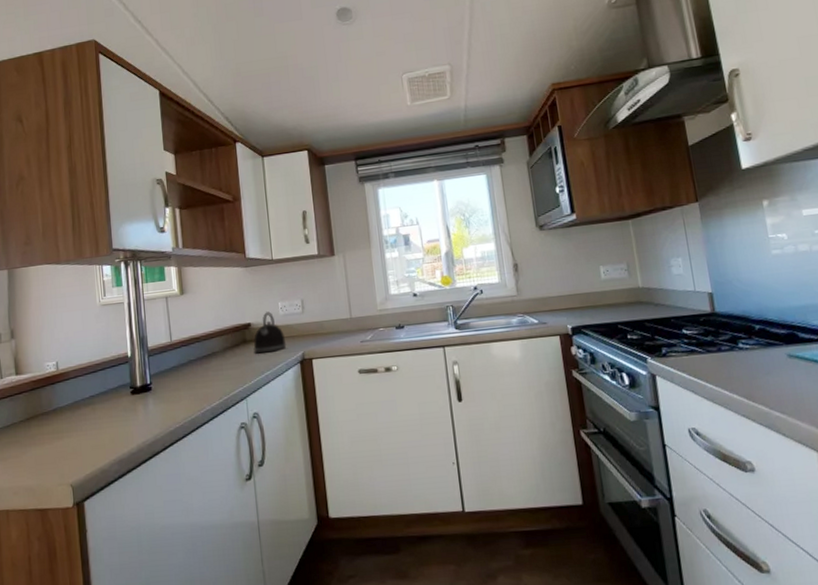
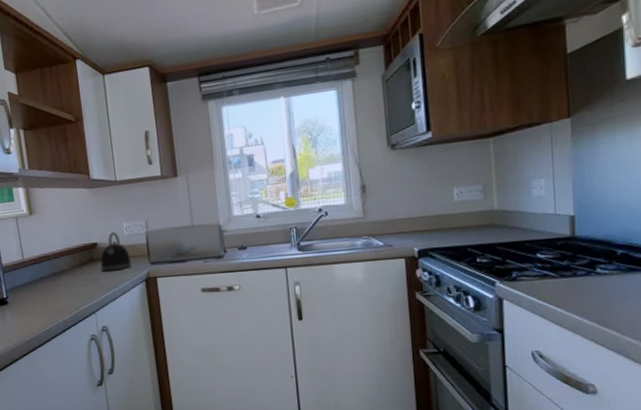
toaster: none [301,300,385,346] -> present [145,221,227,265]

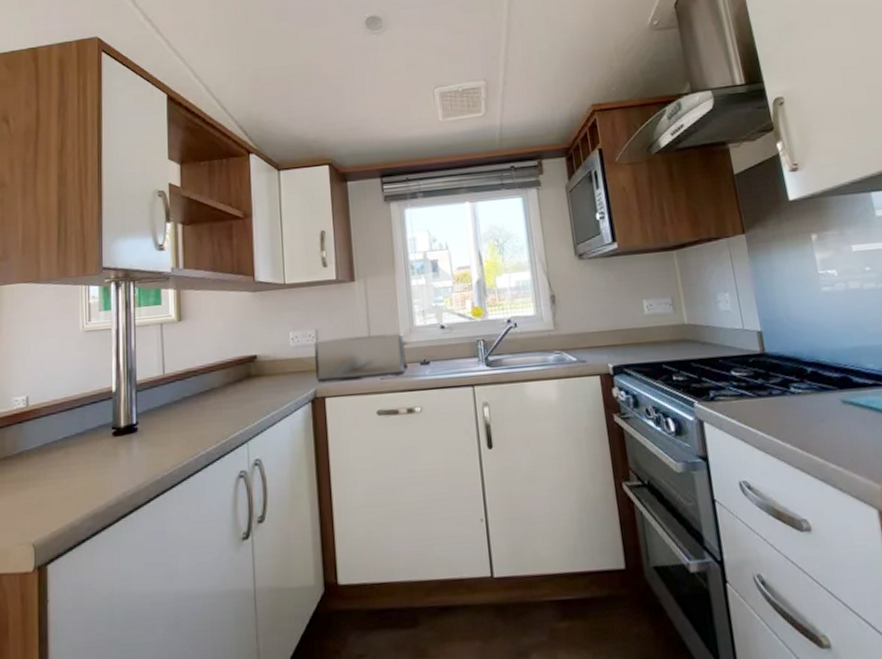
kettle: present [100,232,132,272] -> none [258,342,297,391]

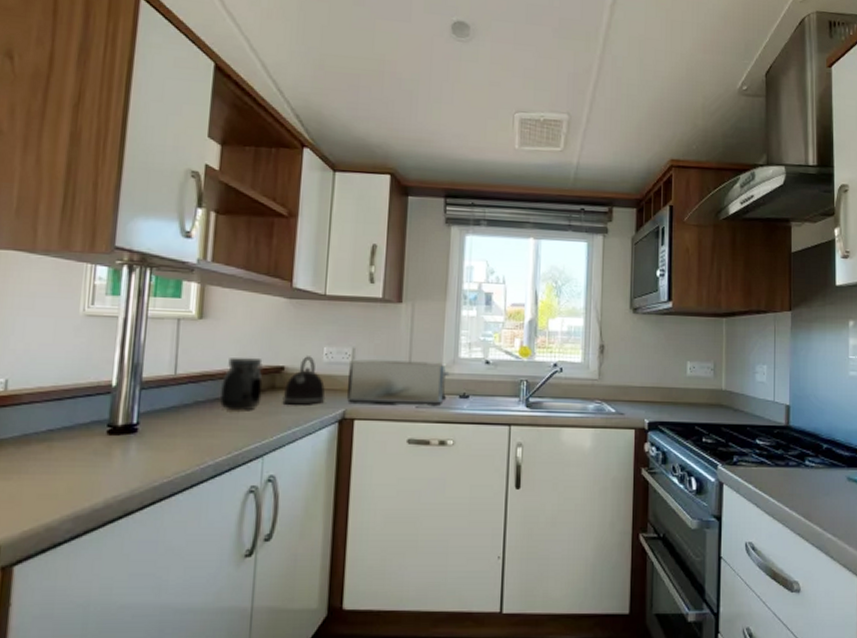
jar: none [203,349,240,403] -> present [220,356,263,413]
kettle: none [258,342,297,391] -> present [282,356,326,405]

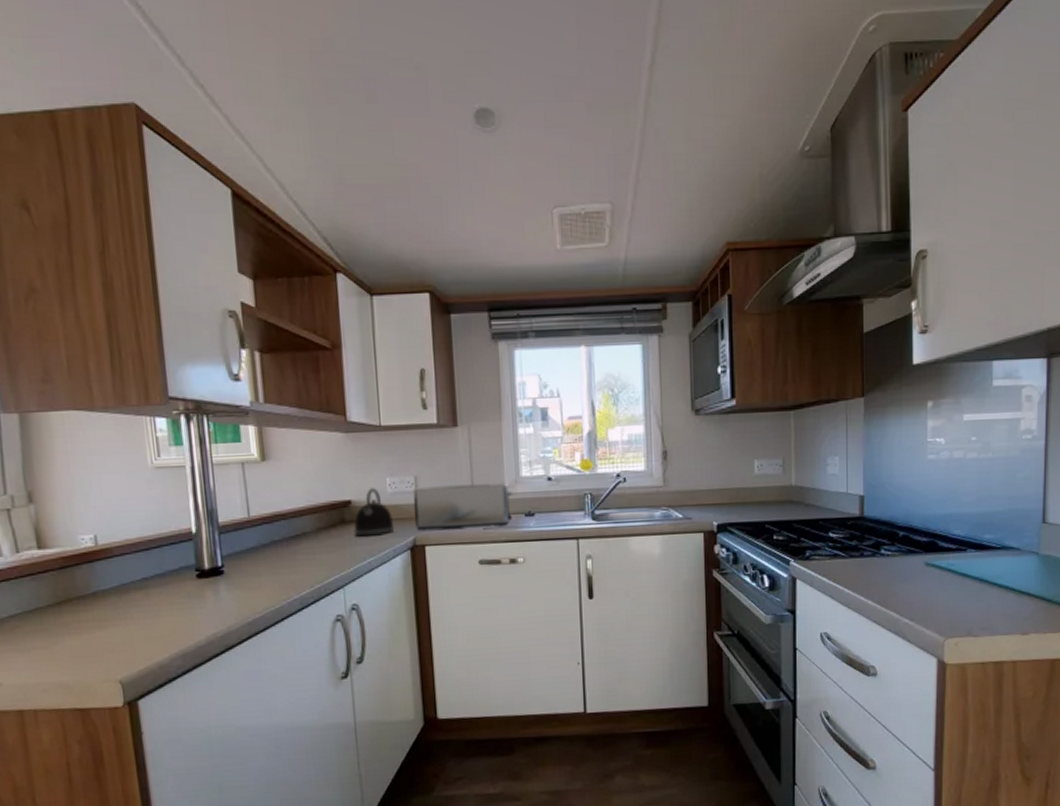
jar: present [220,356,263,413] -> none [293,493,334,548]

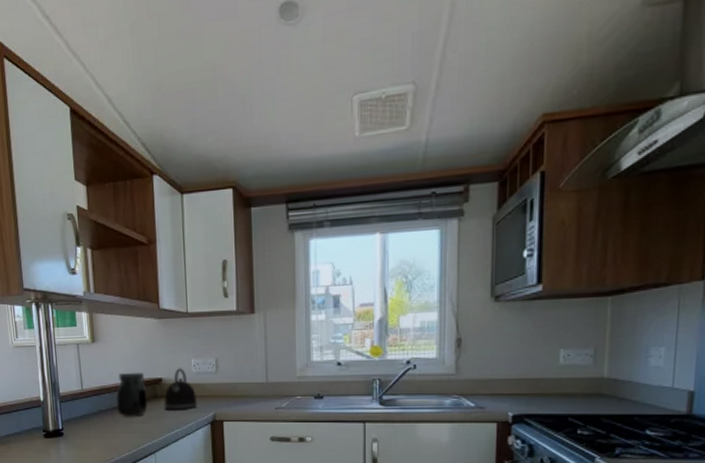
jar: none [293,493,334,548] -> present [116,372,148,418]
toaster: present [413,482,513,530] -> none [214,366,304,408]

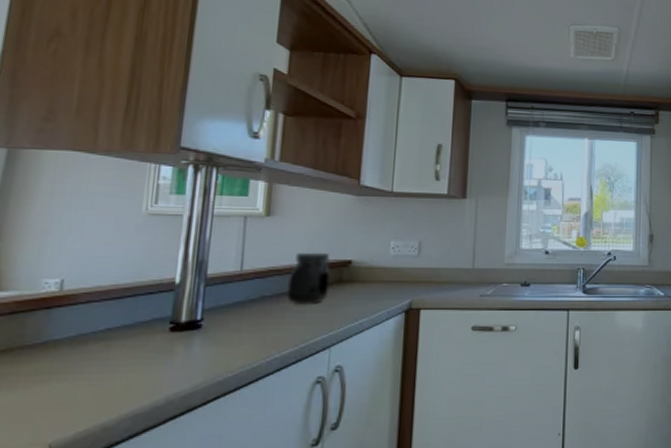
kettle: present [164,368,198,410] -> none [350,250,393,297]

